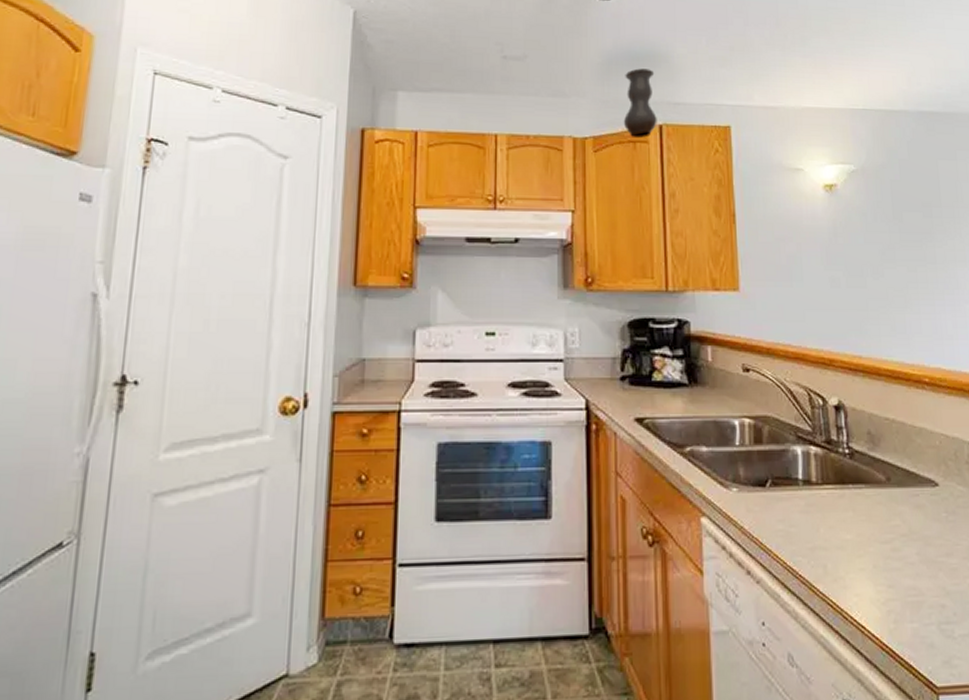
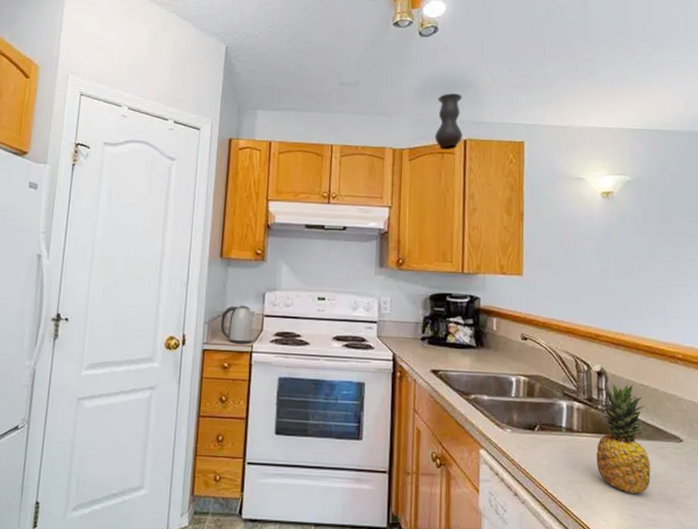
kettle: none [356,348,404,401] -> present [220,305,256,345]
fruit: none [840,418,907,557] -> present [595,383,651,494]

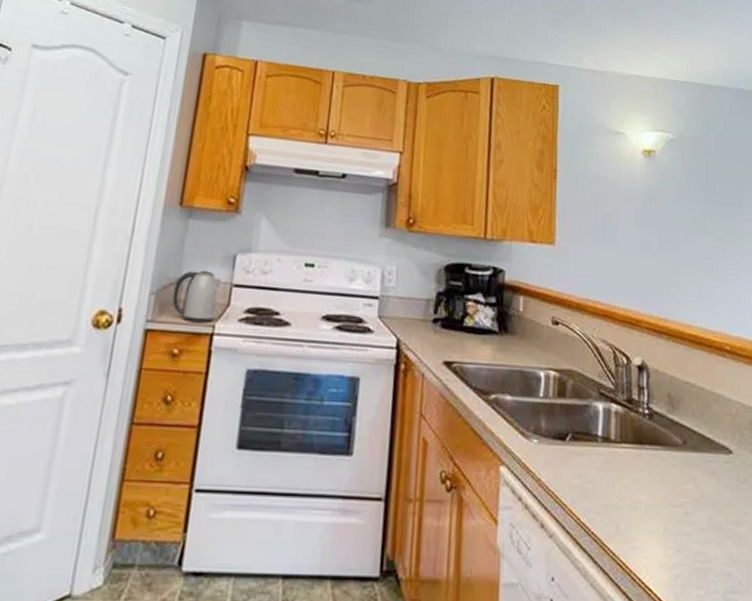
vase: present [434,93,463,151] -> none [457,21,491,89]
fruit: present [595,383,651,494] -> none [636,380,698,521]

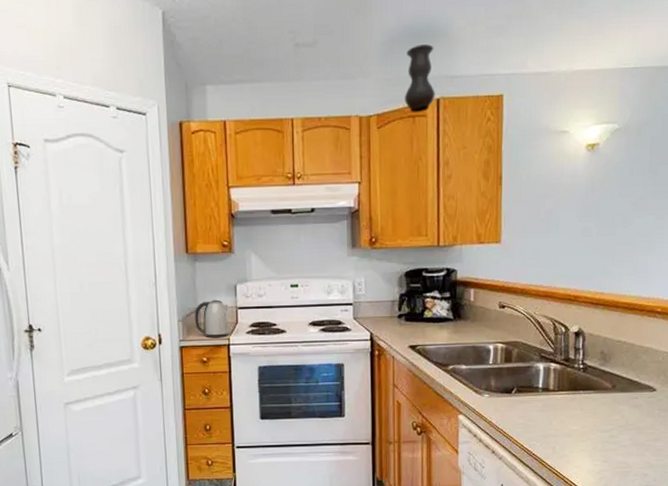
vase: none [457,21,491,89] -> present [404,44,435,113]

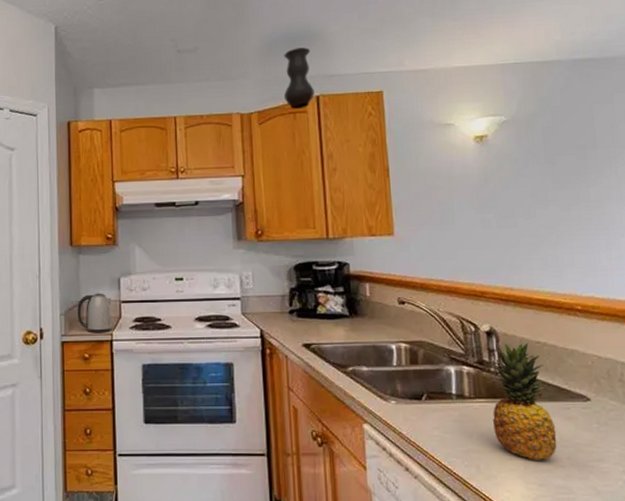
fruit: none [570,341,624,442] -> present [492,342,557,460]

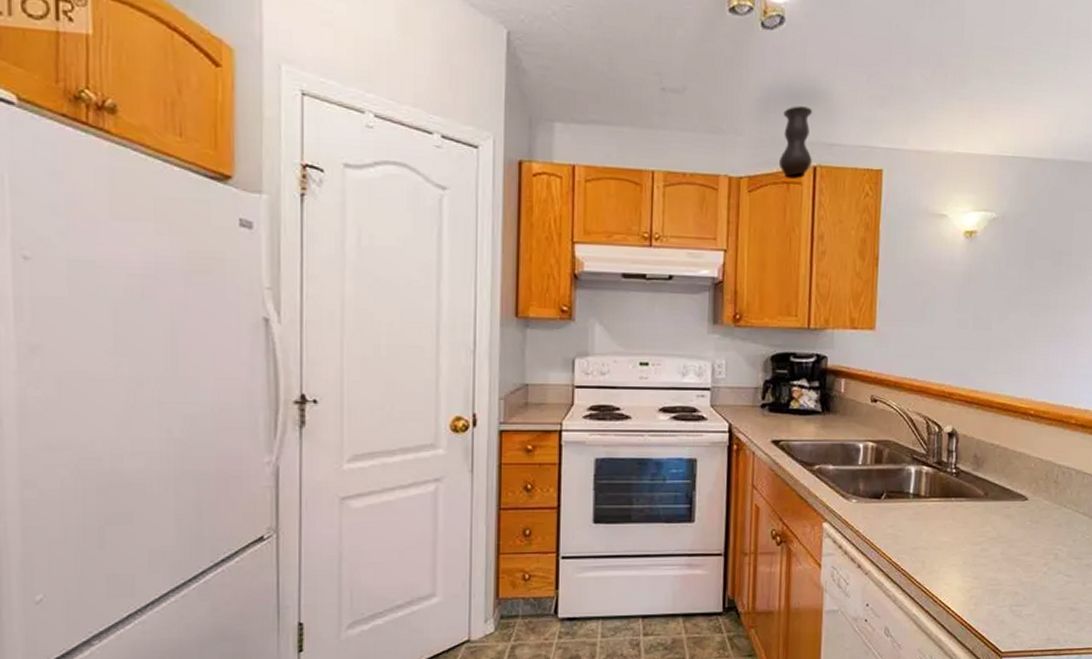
kettle: present [77,293,112,334] -> none [521,375,564,422]
fruit: present [492,342,557,460] -> none [942,444,996,555]

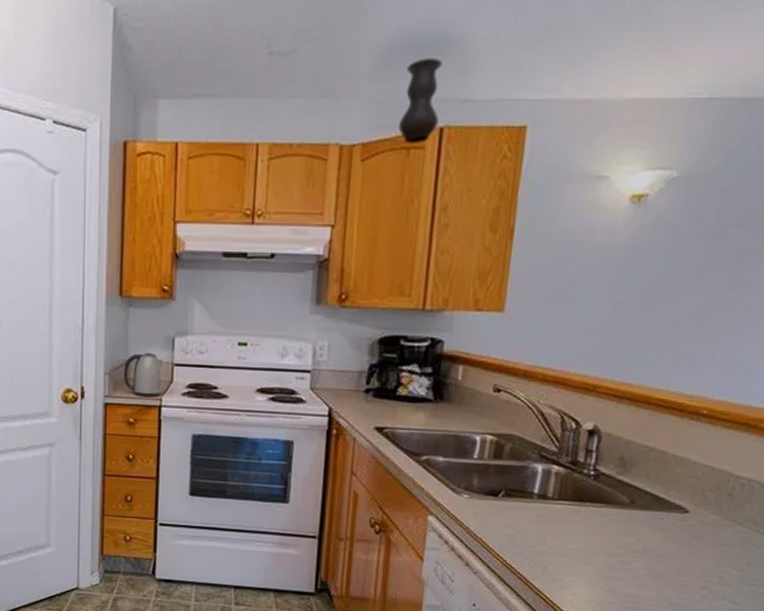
kettle: none [521,375,564,422] -> present [124,352,164,398]

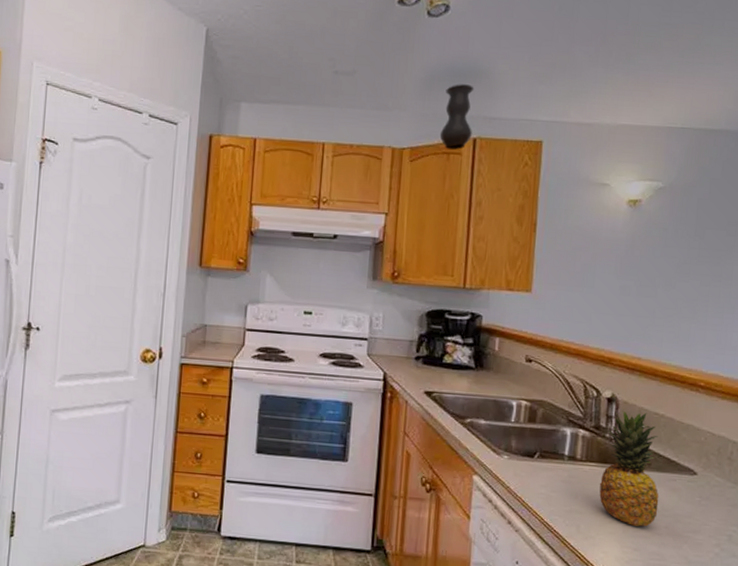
kettle: present [124,352,164,398] -> none [199,318,237,360]
fruit: none [571,443,646,568] -> present [599,410,659,527]

